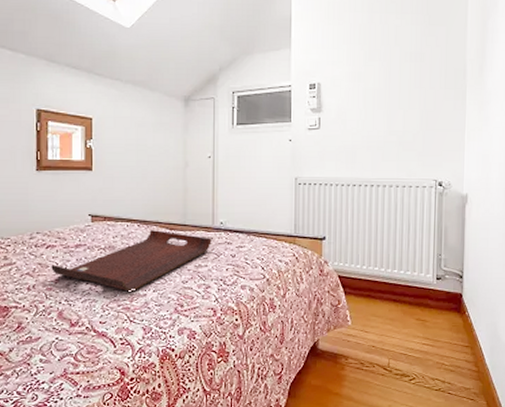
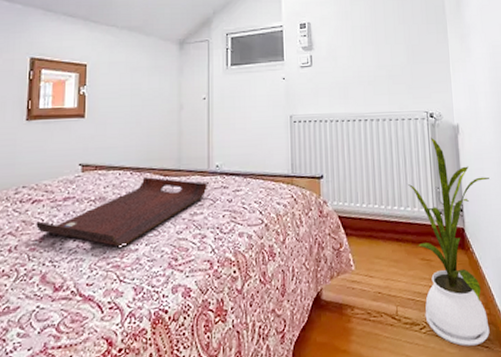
house plant: none [410,205,493,397] -> present [408,137,490,347]

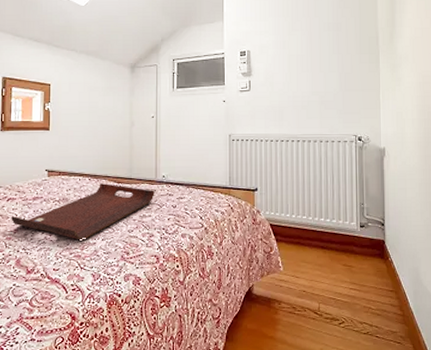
house plant: present [408,137,490,347] -> none [335,158,411,341]

